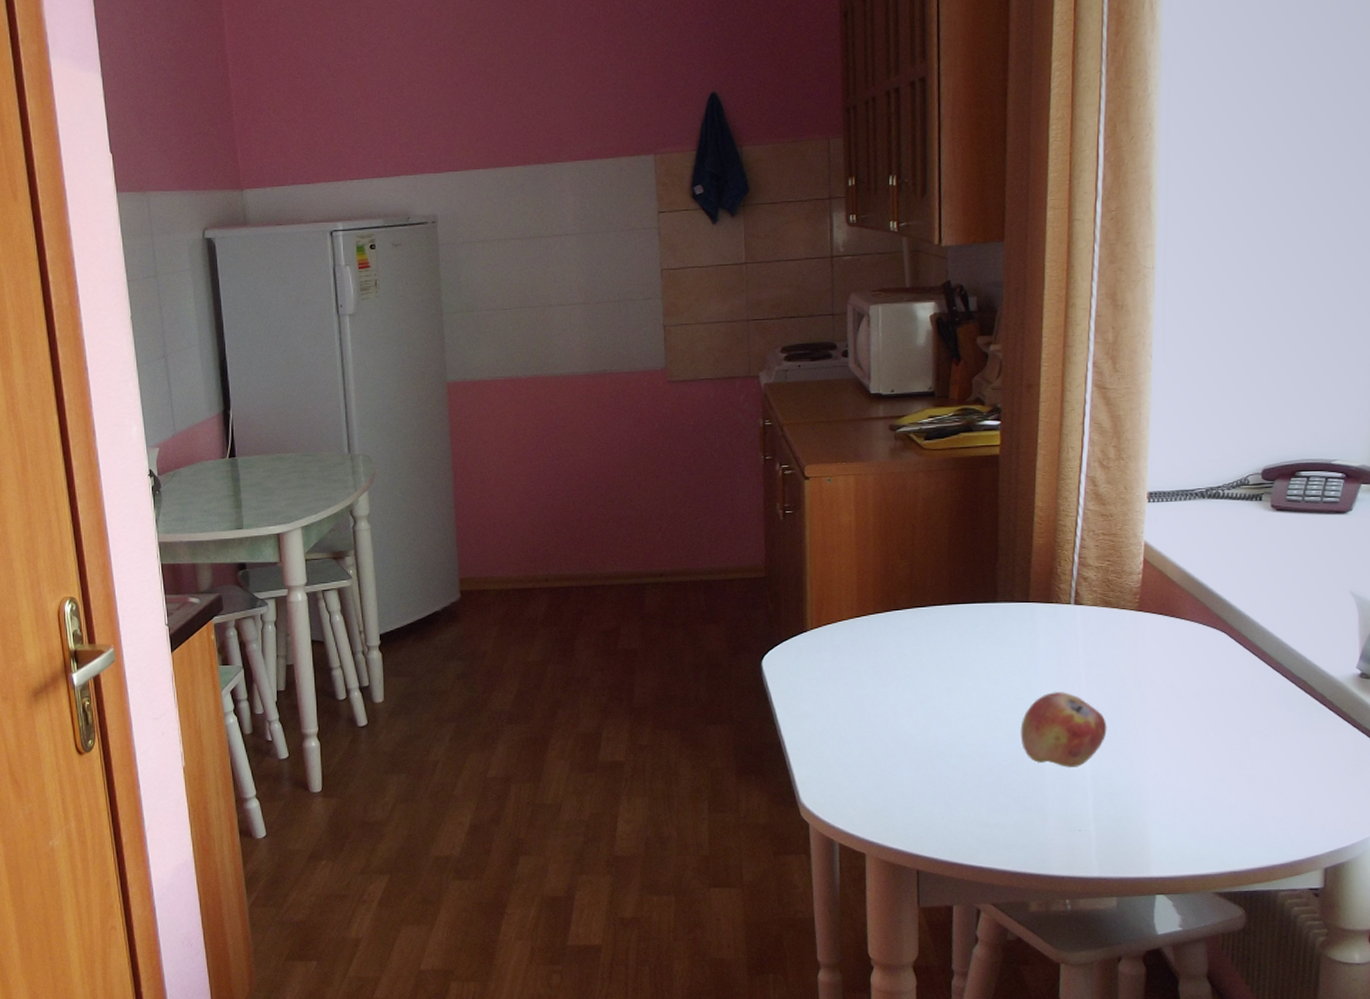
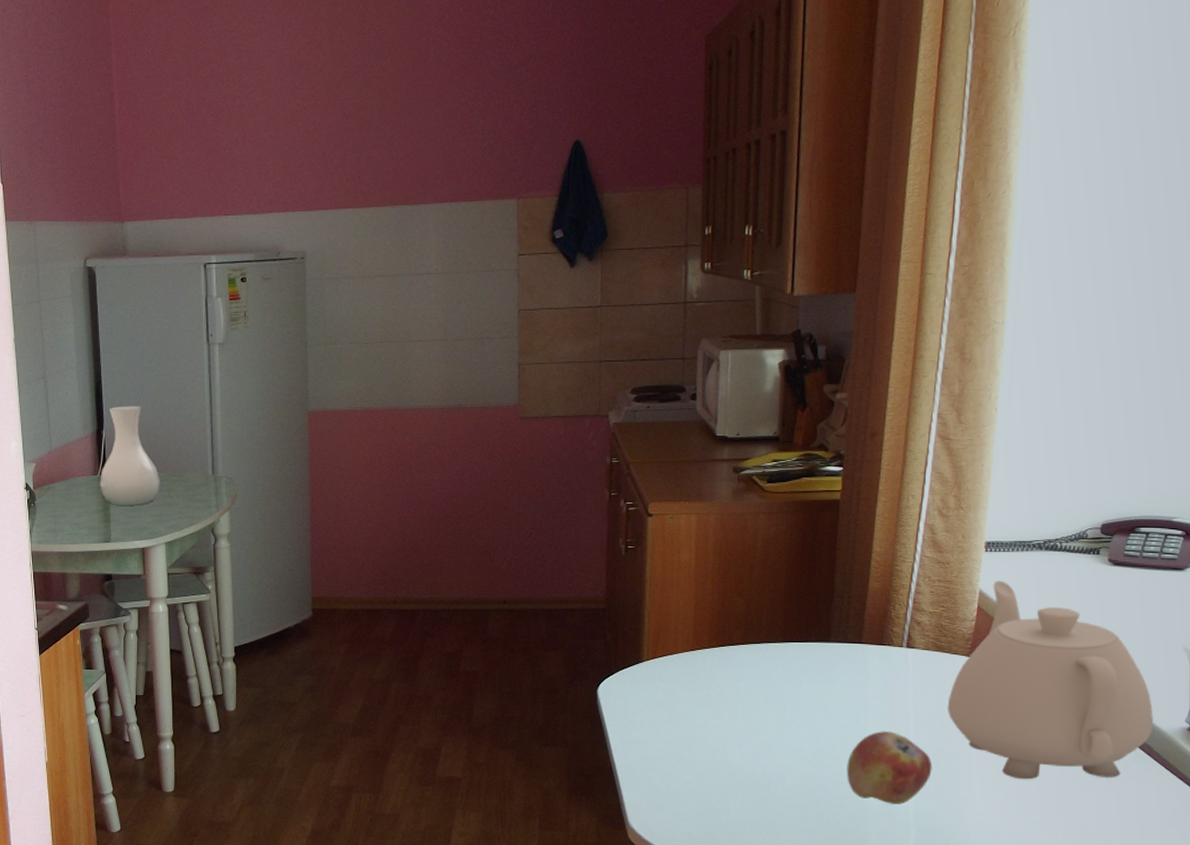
vase: none [228,383,294,490] -> present [100,406,160,507]
teapot: none [1118,531,1325,735] -> present [947,580,1154,780]

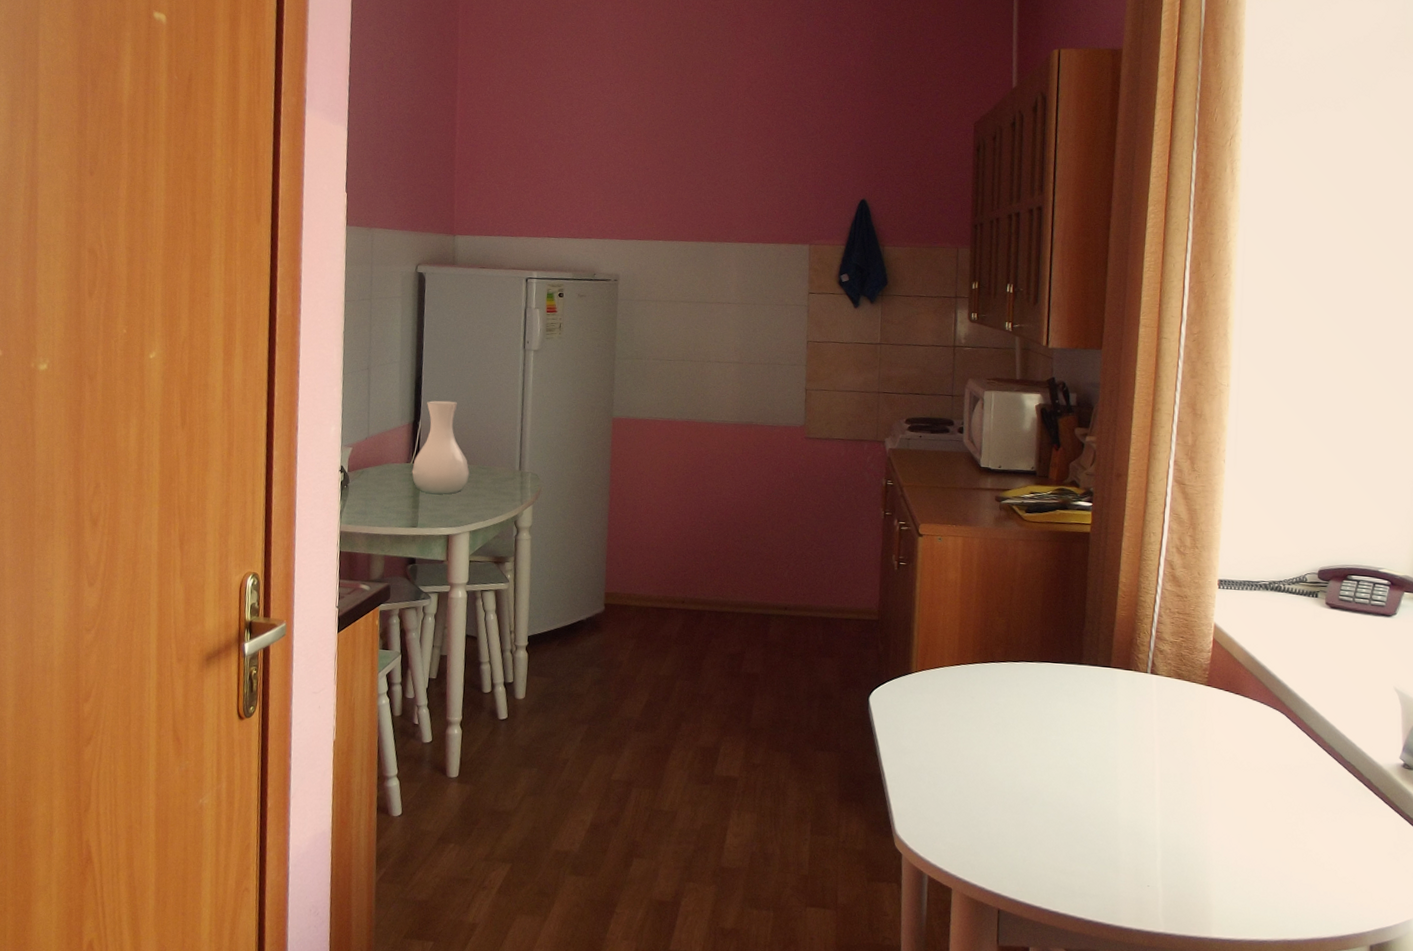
fruit: present [846,730,932,805] -> none [1098,752,1176,826]
teapot: present [947,580,1154,780] -> none [1188,616,1372,809]

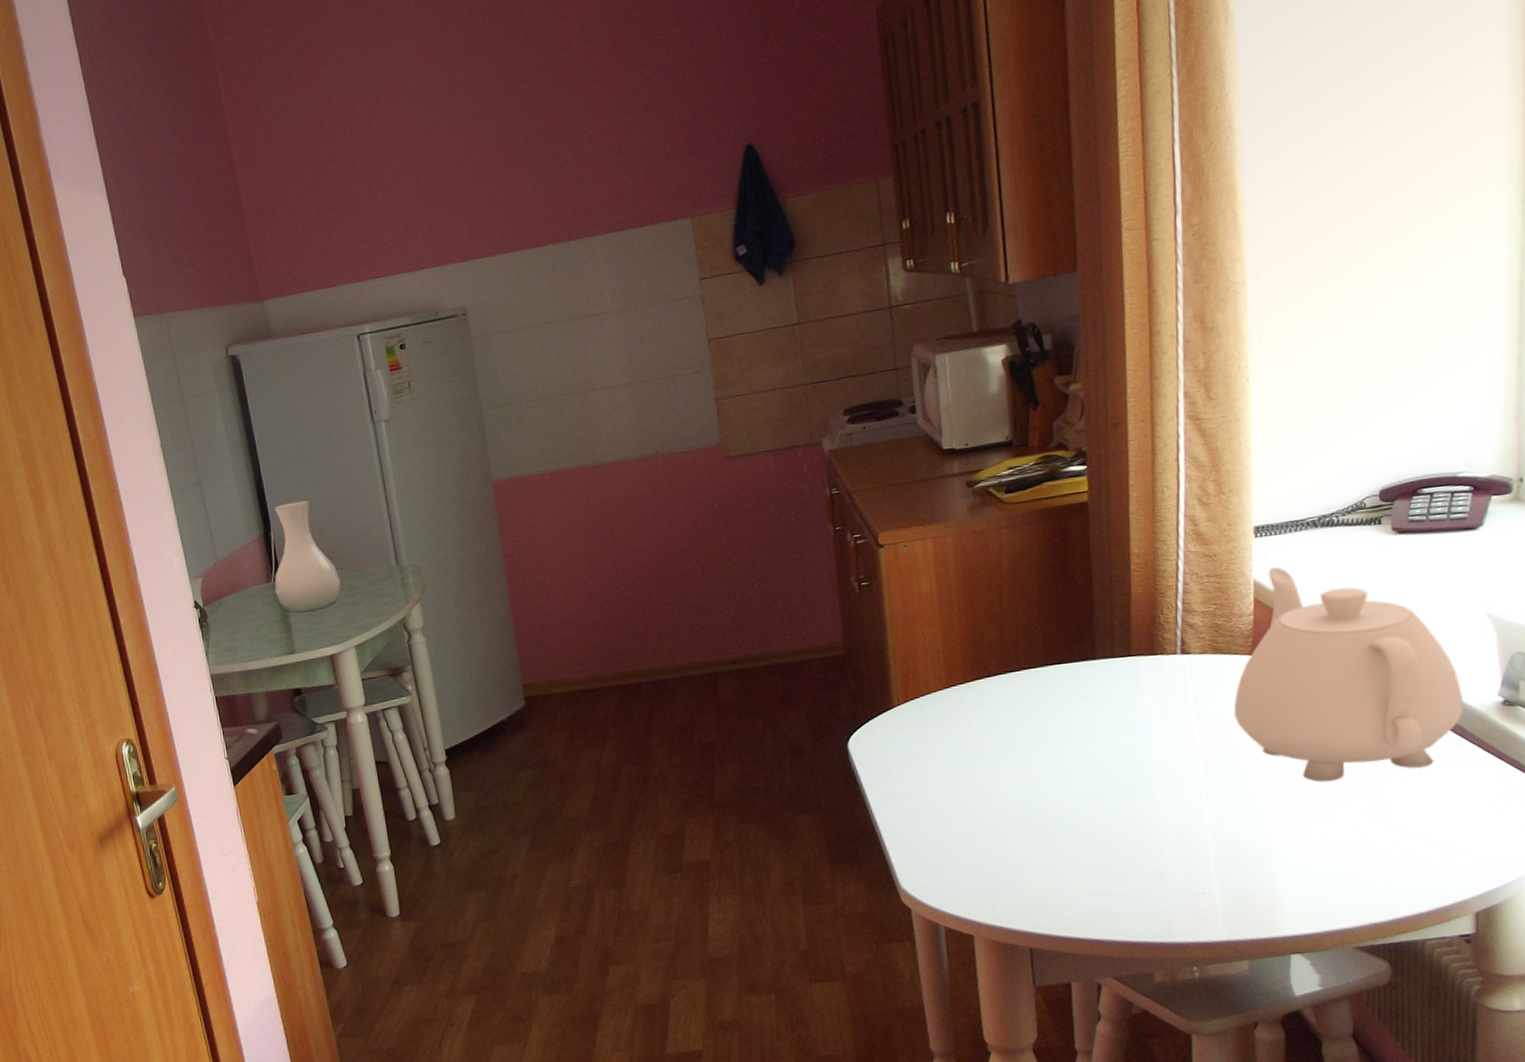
teapot: none [1188,616,1372,809] -> present [1233,567,1463,782]

